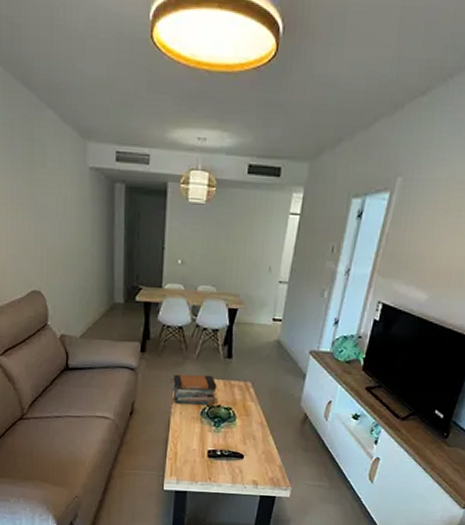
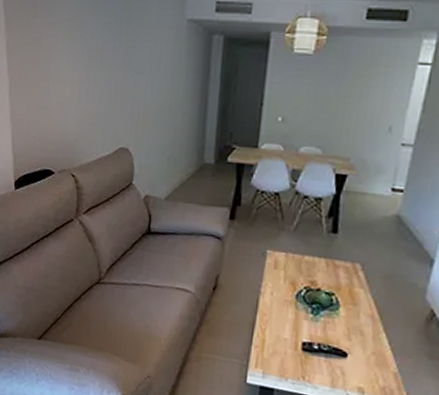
book stack: present [172,374,217,406] -> none [262,247,318,288]

